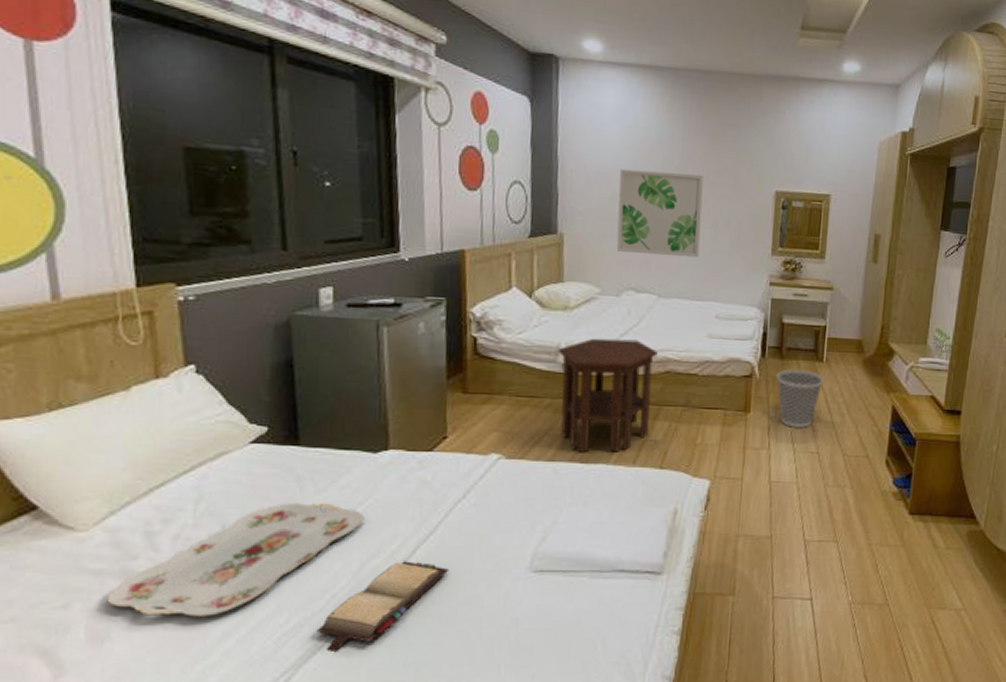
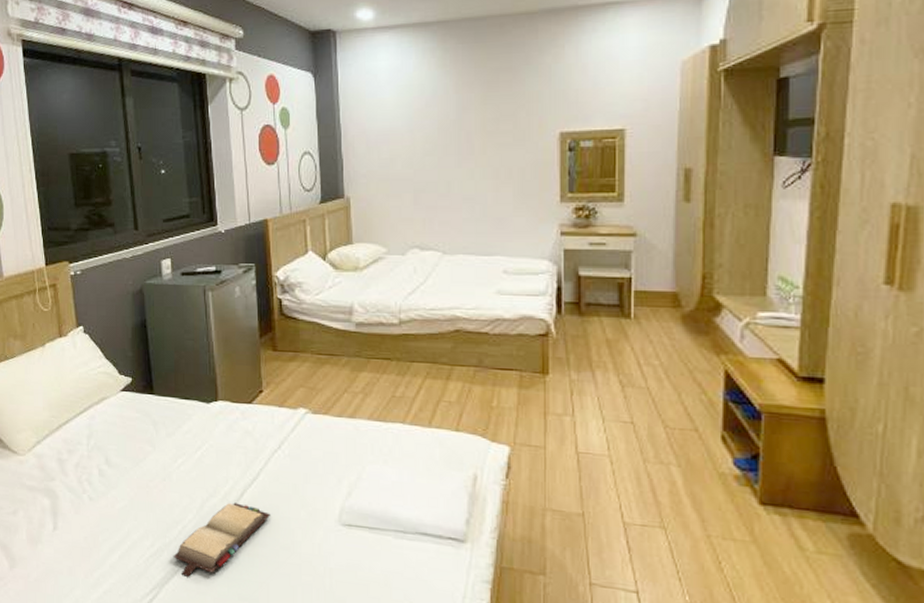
serving tray: present [106,503,365,617] -> none [38,443,203,533]
side table: present [558,338,658,452] -> none [351,297,446,412]
wall art: present [616,169,704,258] -> none [398,126,481,212]
wastebasket: present [776,369,824,428] -> none [575,326,633,394]

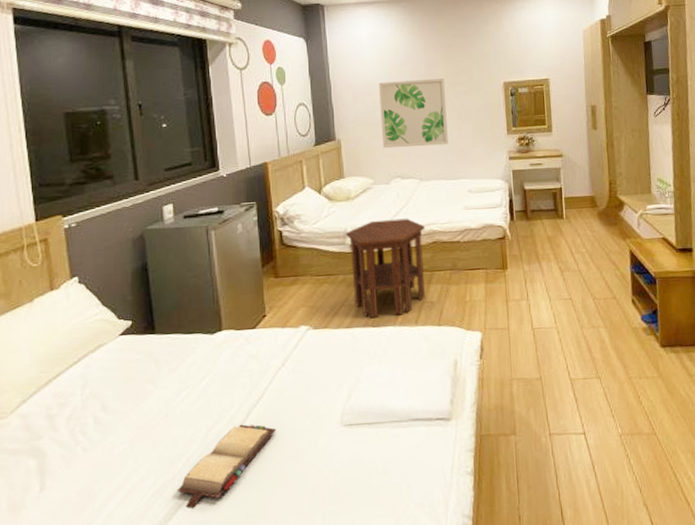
side table: none [351,297,446,412] -> present [345,218,425,318]
wall art: none [398,126,481,212] -> present [379,79,448,148]

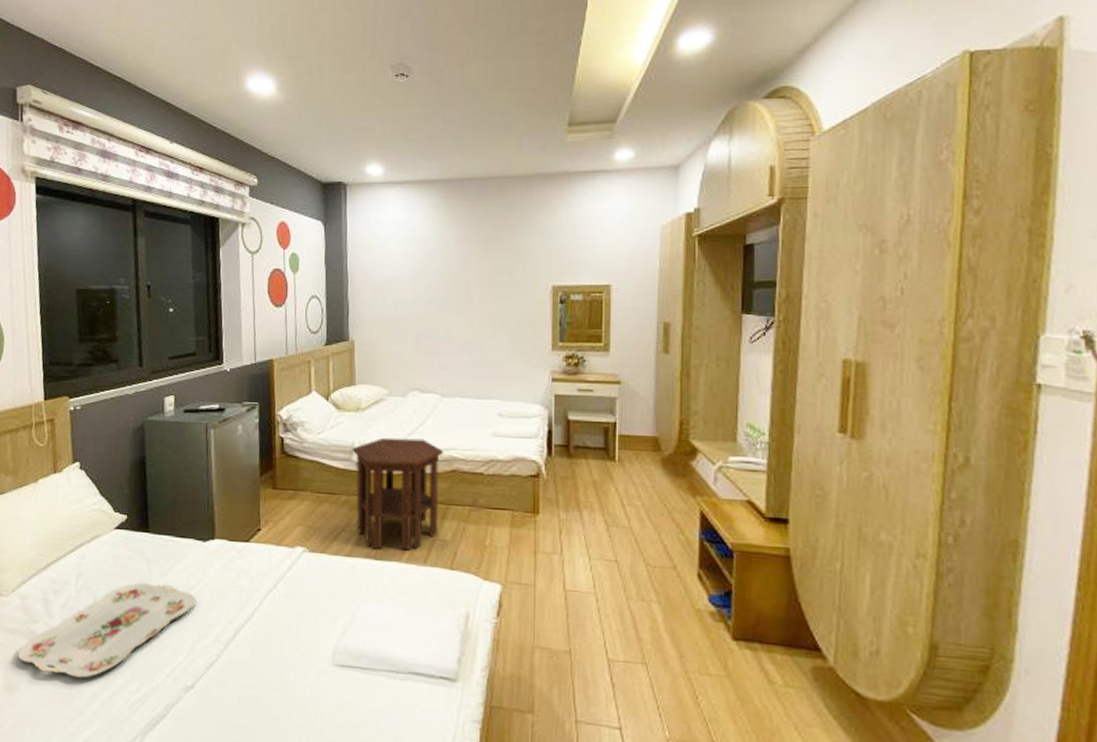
serving tray: none [21,380,208,486] -> present [17,582,196,678]
hardback book: present [177,424,277,508] -> none [159,644,264,723]
wall art: present [379,79,448,148] -> none [401,277,480,357]

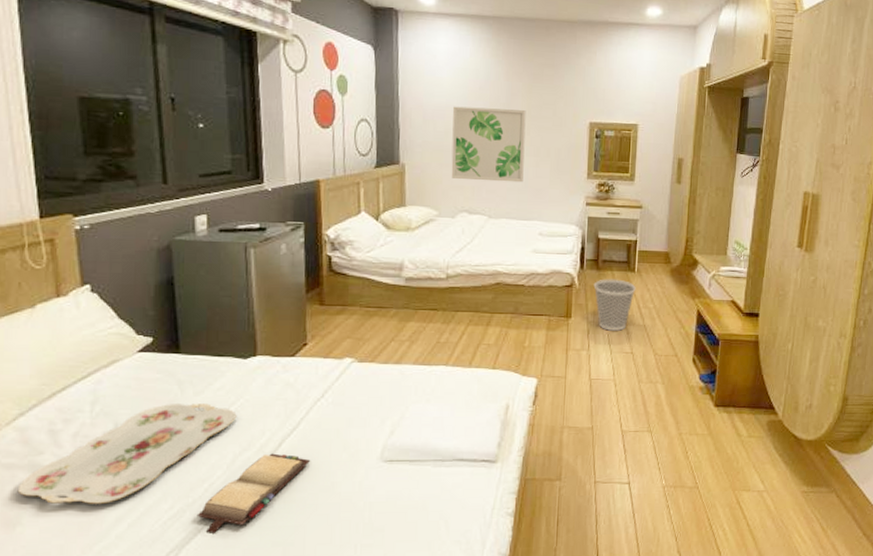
hardback book: none [159,644,264,723] -> present [196,453,311,533]
side table: present [352,437,443,551] -> none [402,255,489,355]
wall art: none [401,277,480,357] -> present [451,106,526,183]
wastebasket: none [564,468,618,533] -> present [593,279,636,331]

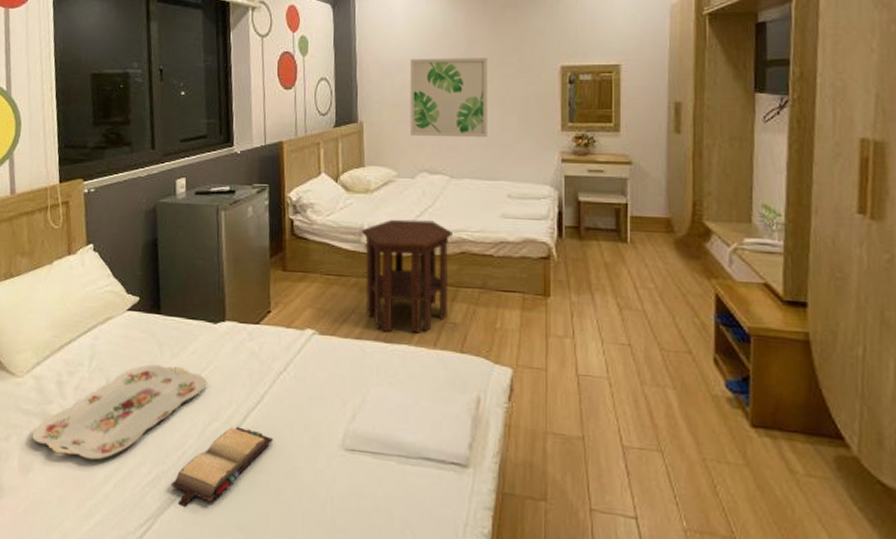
side table: none [402,255,489,355] -> present [361,219,452,334]
wastebasket: present [593,279,636,331] -> none [575,250,630,316]

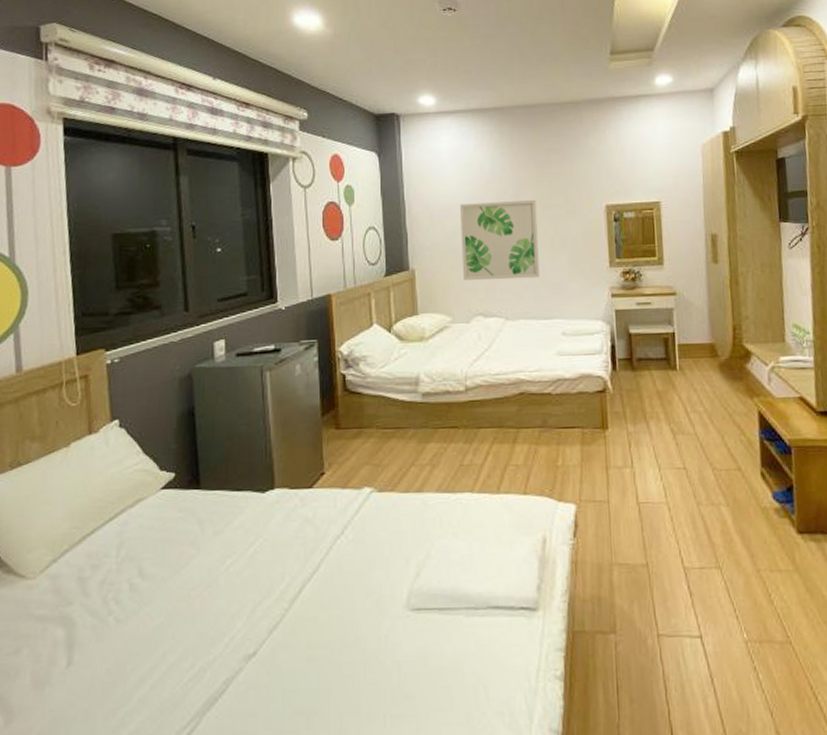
serving tray: present [32,364,207,460] -> none [48,544,256,662]
hardback book: present [170,427,274,507] -> none [217,601,333,698]
side table: present [361,219,452,334] -> none [417,364,510,481]

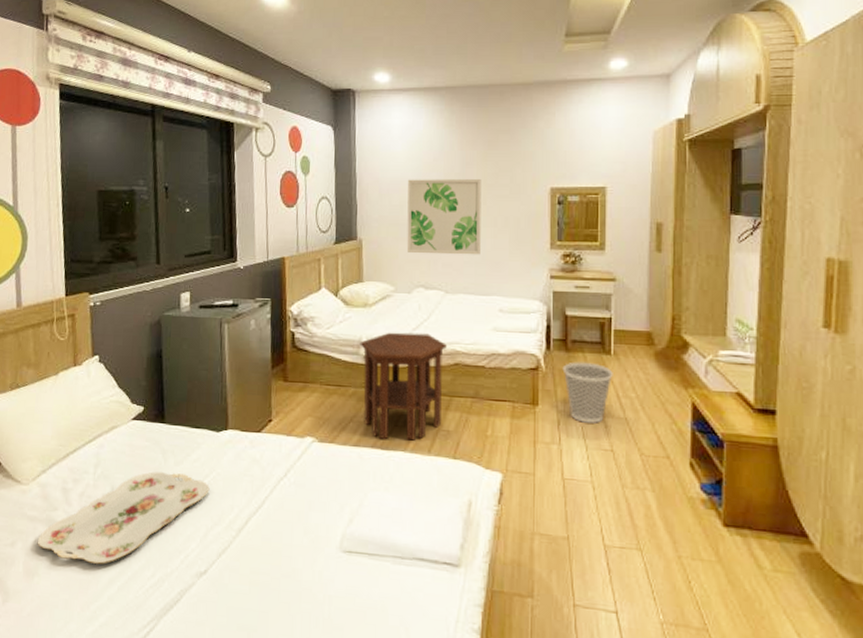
serving tray: none [48,544,256,662] -> present [37,471,210,564]
side table: none [417,364,510,481] -> present [360,332,447,441]
wastebasket: none [630,379,680,442] -> present [562,361,613,423]

